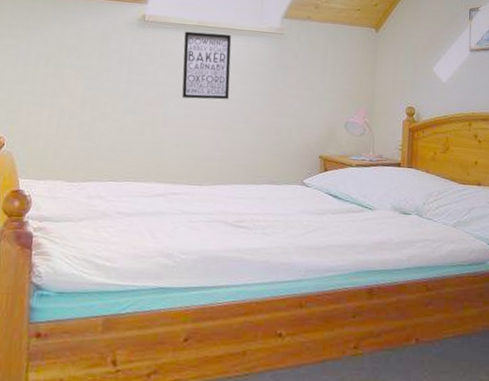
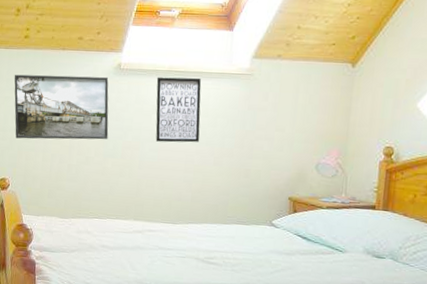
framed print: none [15,20,131,95] -> present [14,74,109,140]

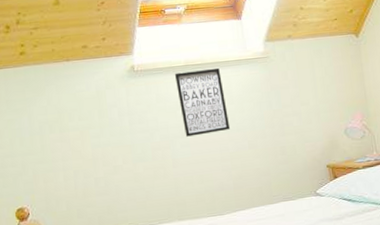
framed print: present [14,74,109,140] -> none [14,81,134,162]

